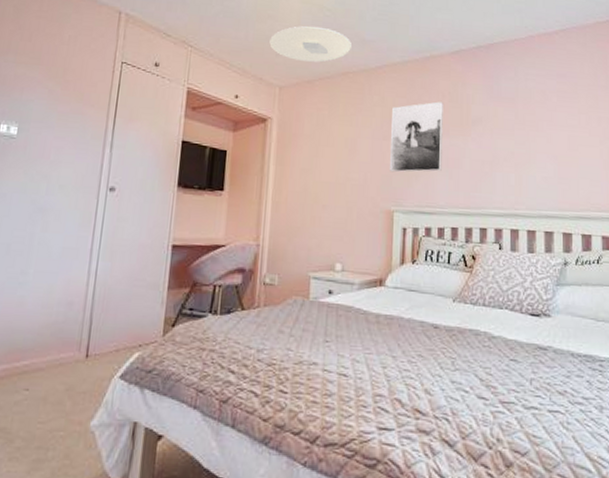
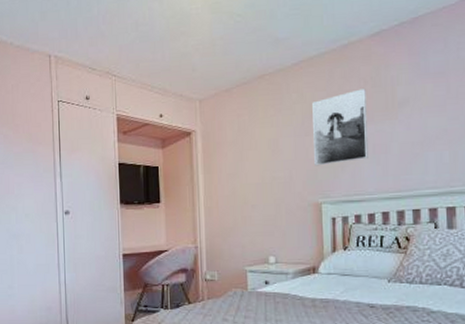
ceiling light: present [269,26,352,62] -> none [185,34,265,72]

